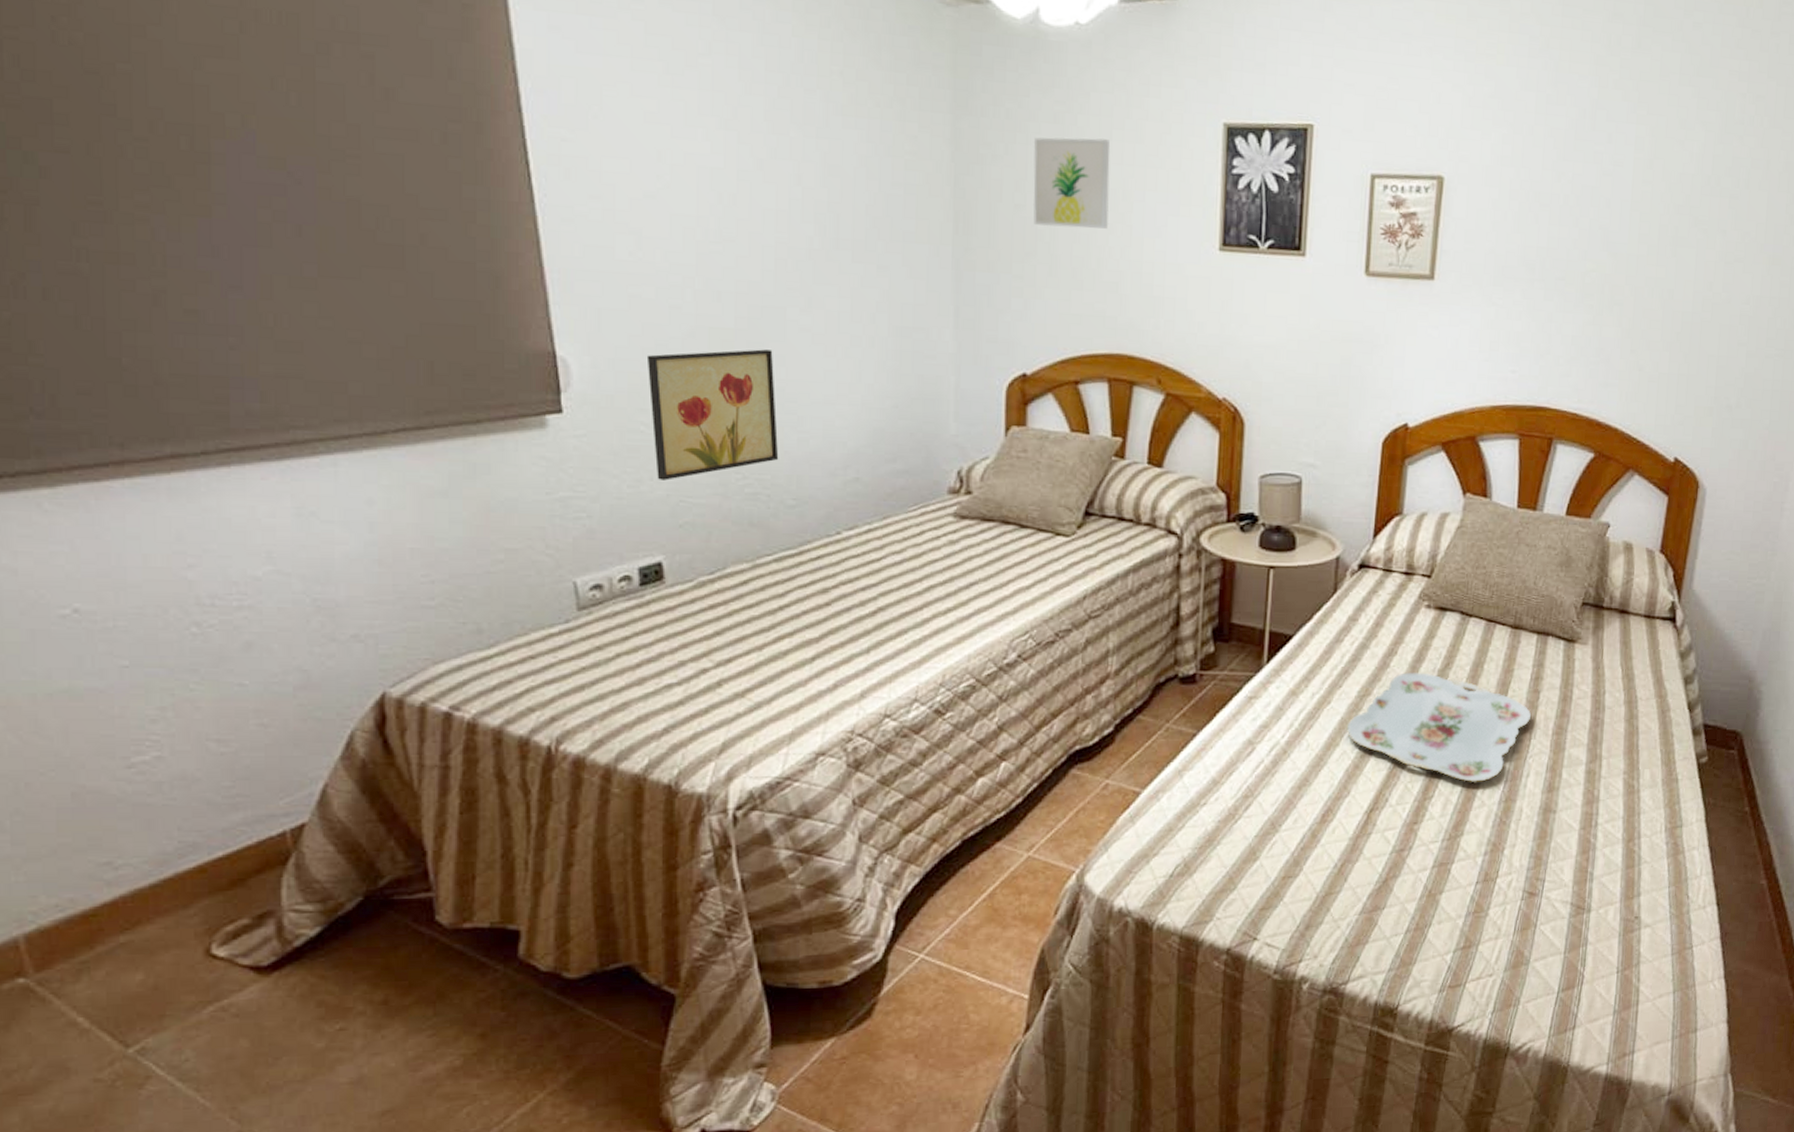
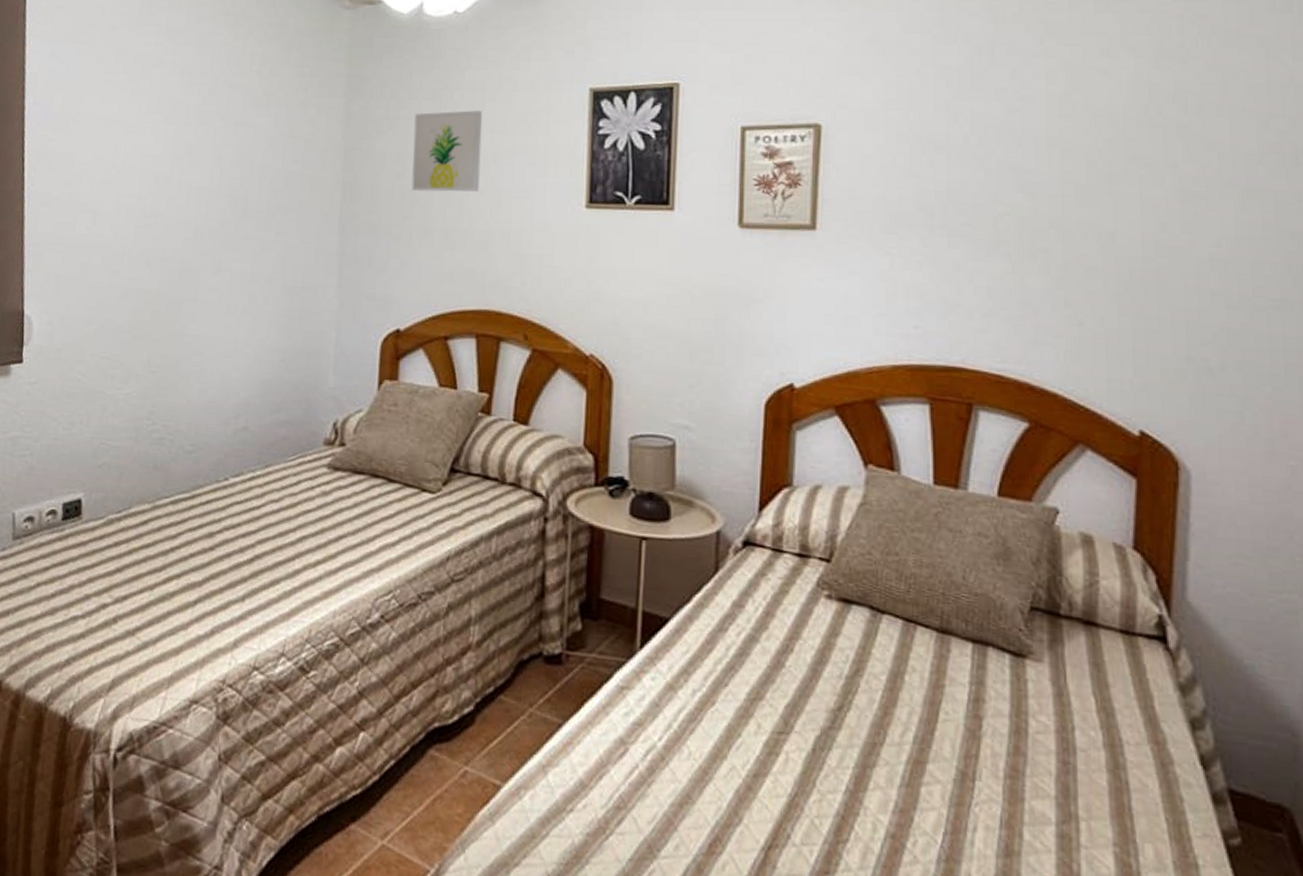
wall art: present [646,349,779,481] -> none [85,308,186,424]
serving tray: present [1347,672,1532,783] -> none [736,676,974,830]

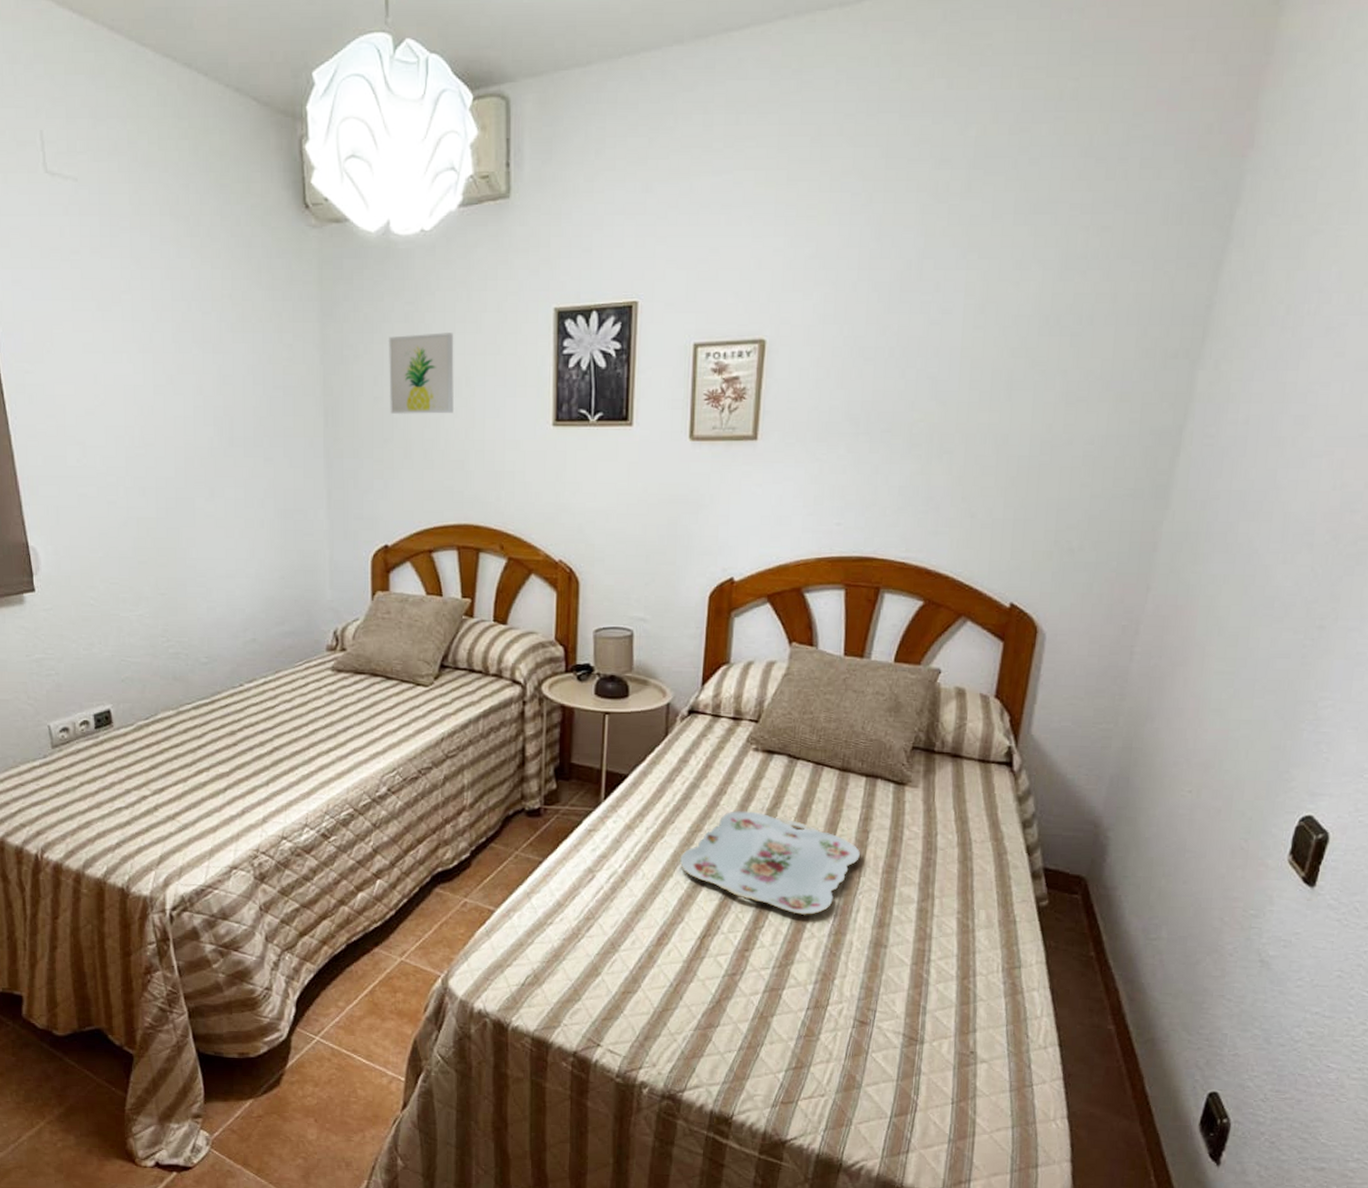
serving tray: none [736,676,974,830] -> present [680,811,861,916]

